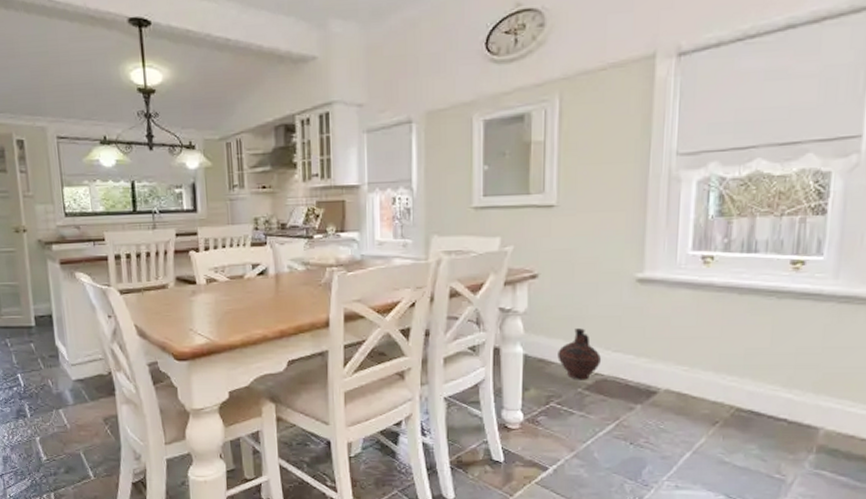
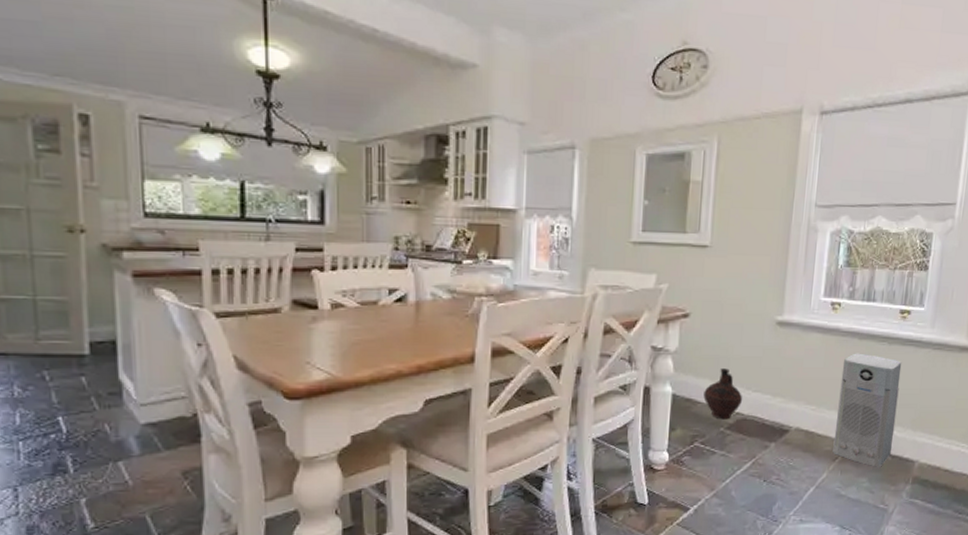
air purifier: none [712,309,797,433] -> present [832,353,902,467]

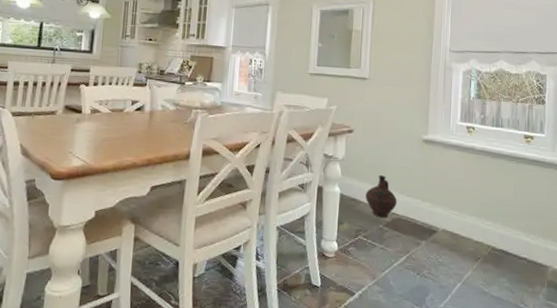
air purifier: present [832,353,902,467] -> none [475,169,530,270]

